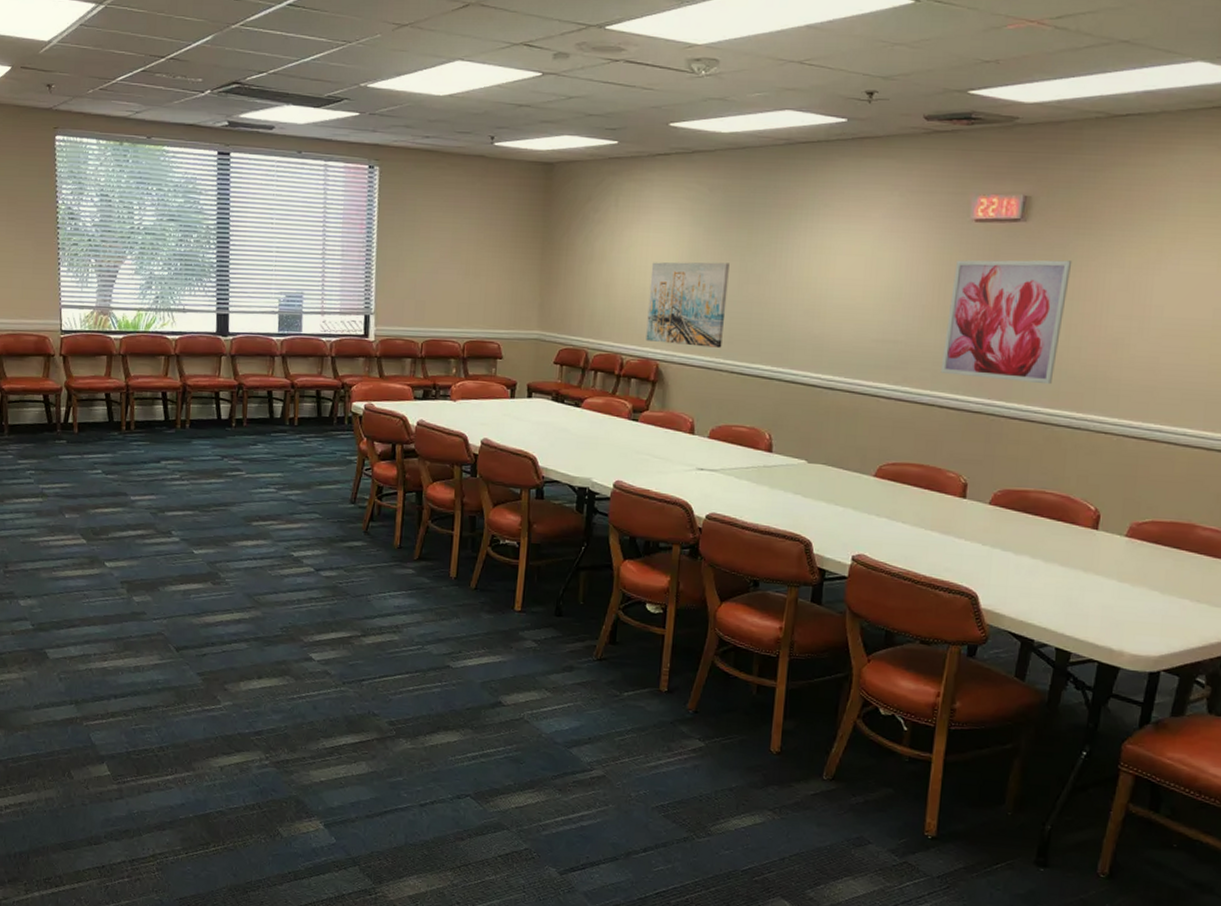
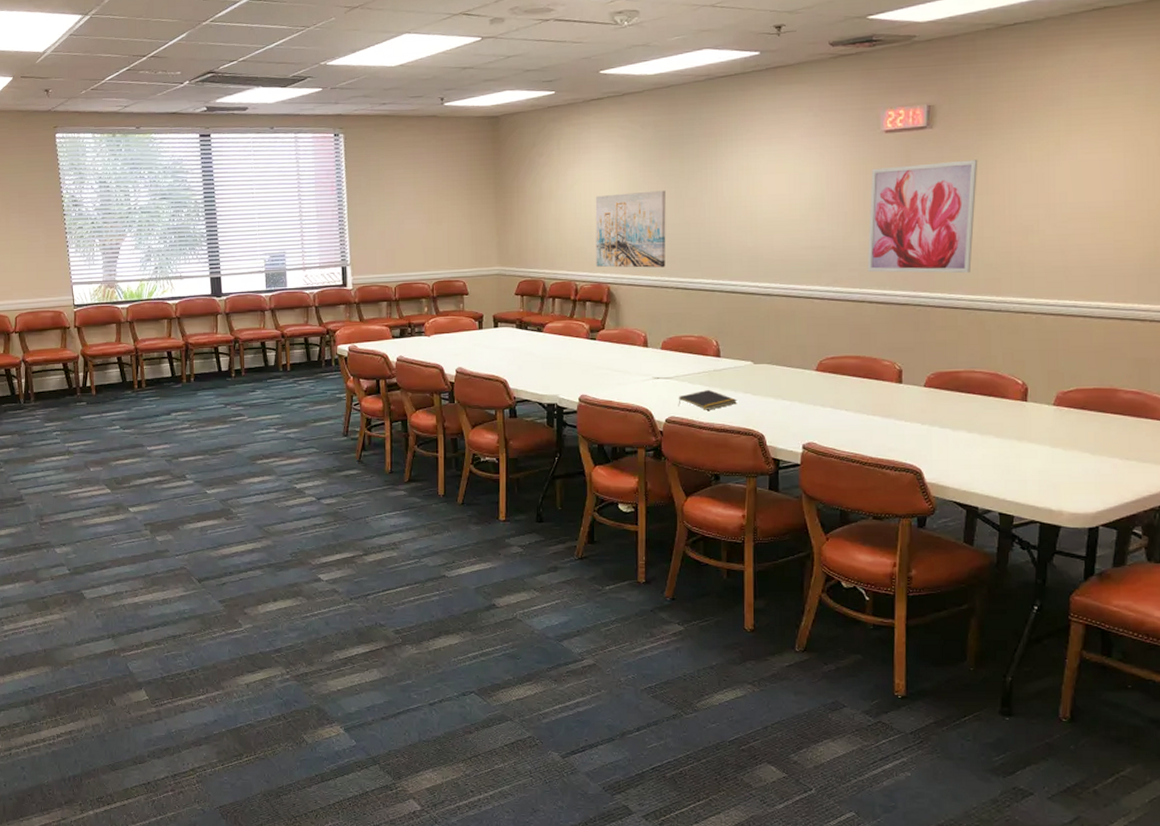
notepad: none [721,487,786,510] -> present [678,390,737,410]

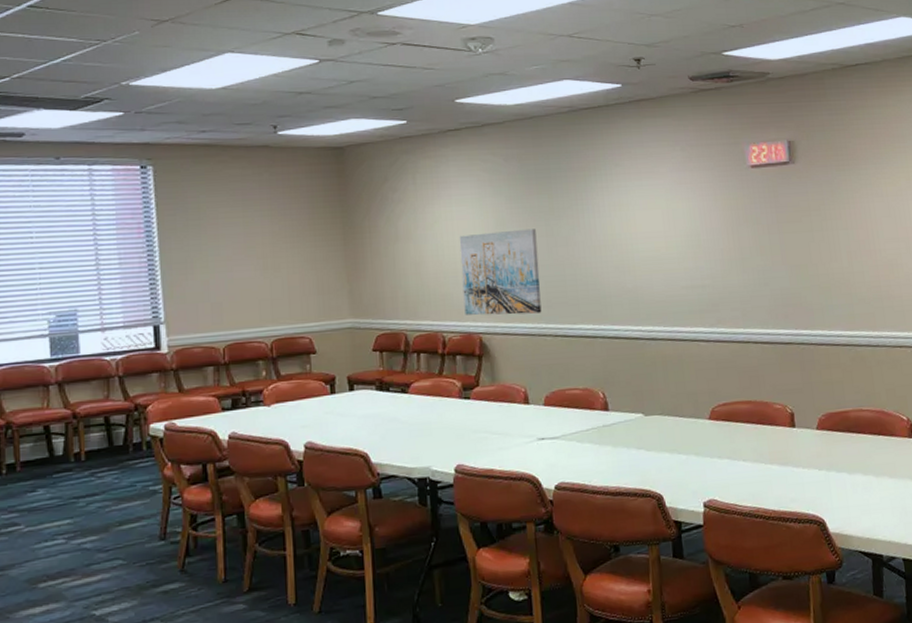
notepad: present [678,390,737,410] -> none [567,449,631,472]
wall art: present [867,159,978,274] -> none [742,195,846,311]

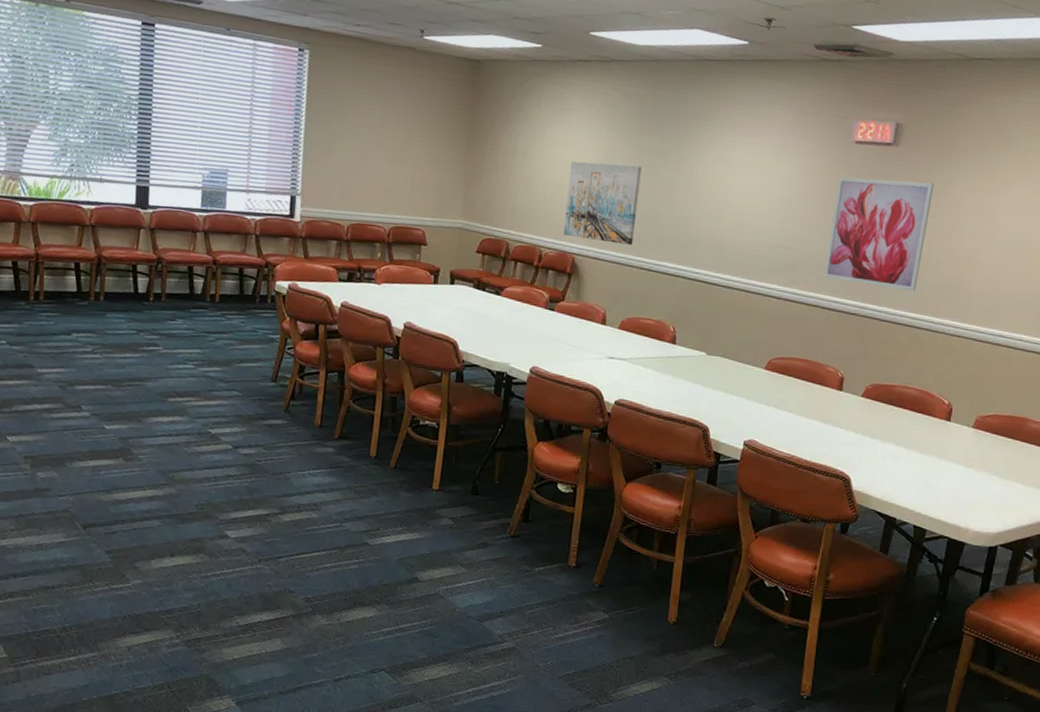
wall art: none [742,195,846,311] -> present [823,176,935,292]

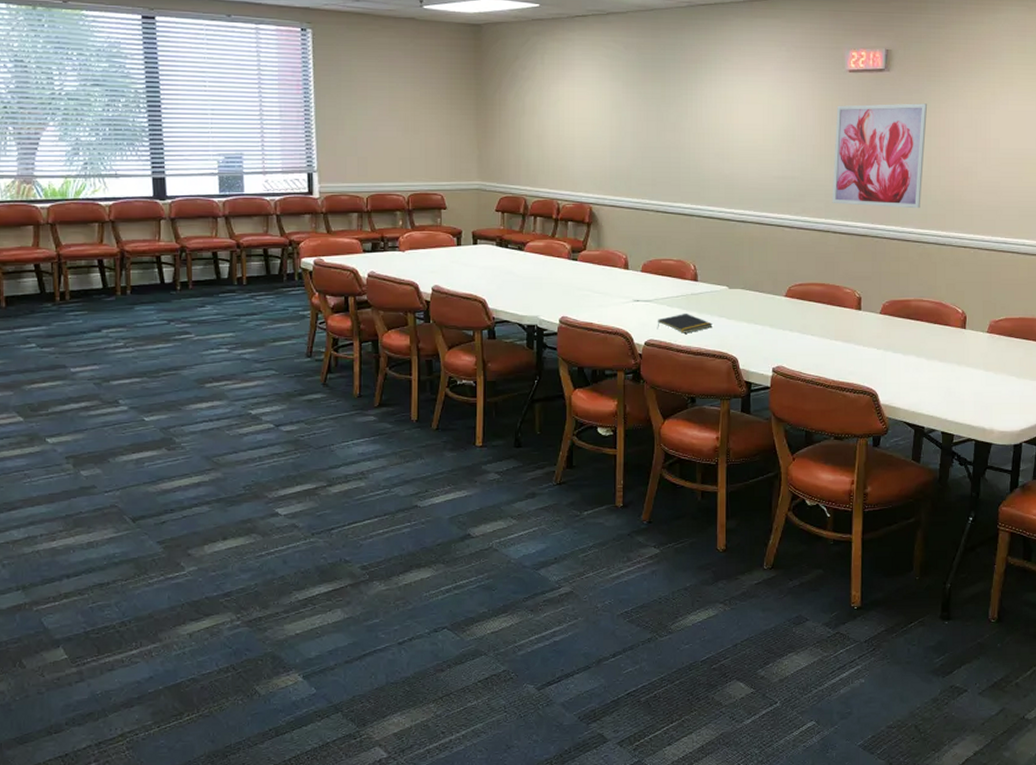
wall art: present [563,161,642,245] -> none [578,113,648,190]
notepad: none [629,376,687,397] -> present [657,314,713,334]

